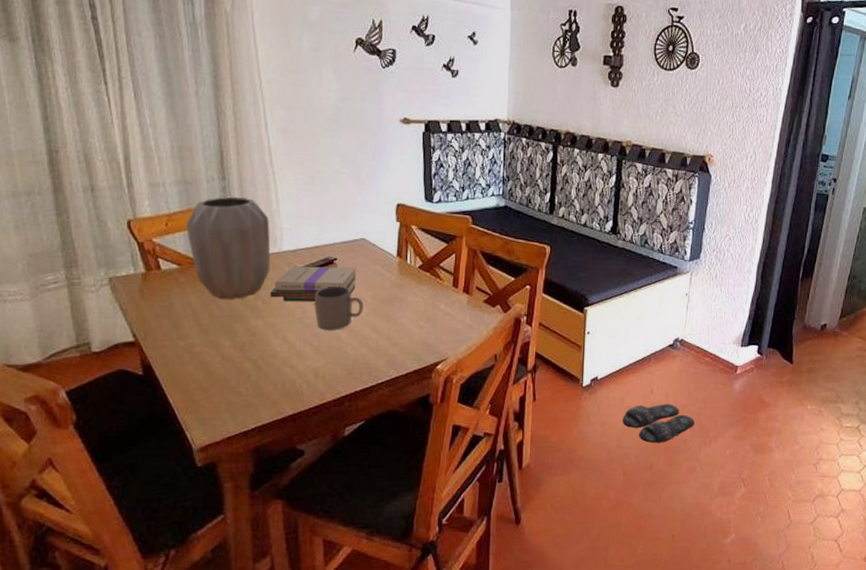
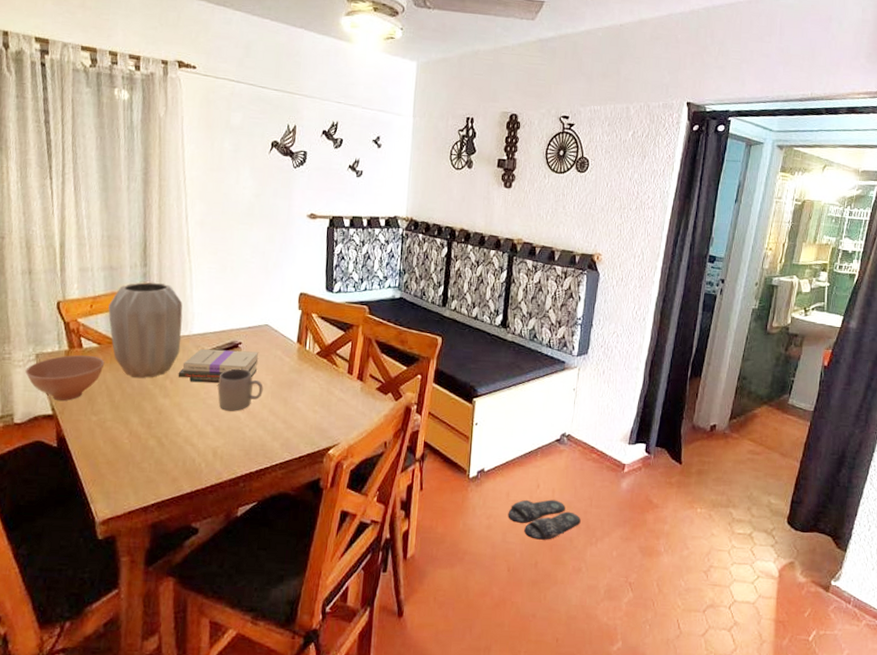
bowl: none [99,277,188,327] -> present [25,354,105,401]

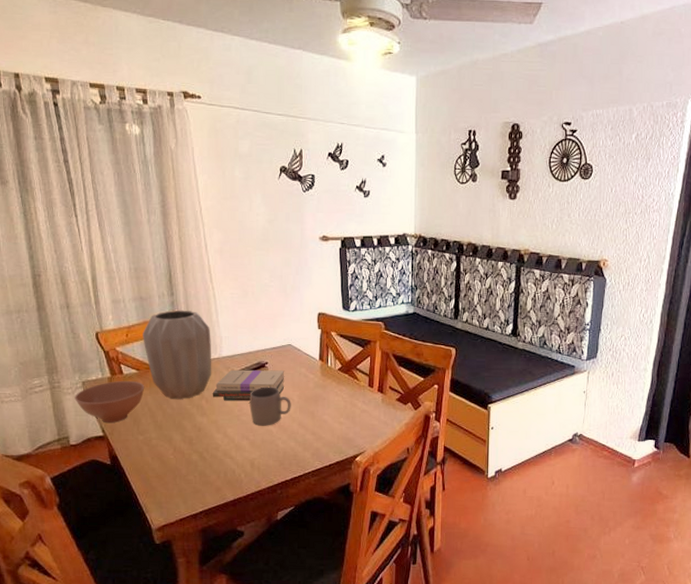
slippers: present [508,499,581,540] -> none [525,495,594,531]

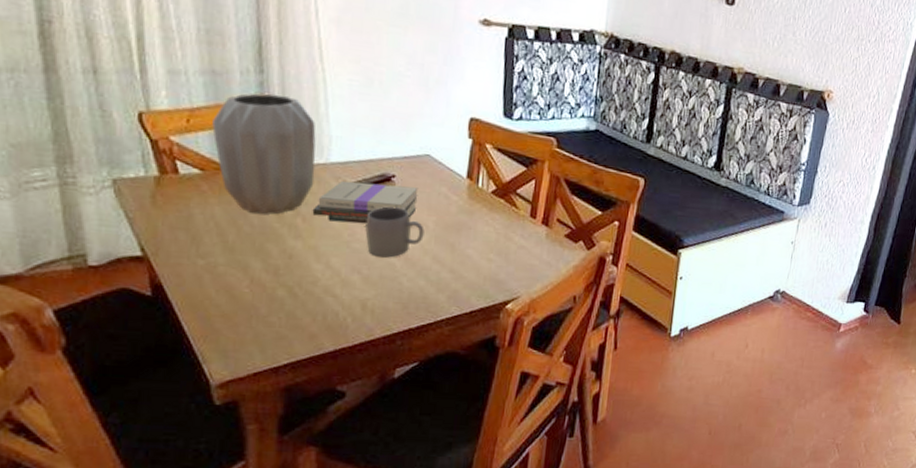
bowl: present [74,380,145,424] -> none [99,182,212,240]

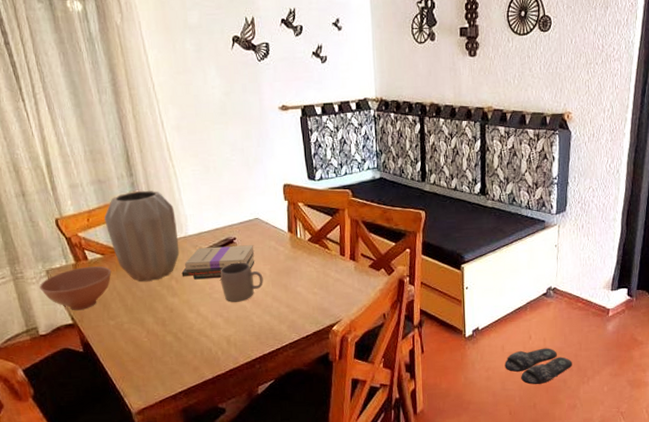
bowl: none [99,182,212,240] -> present [39,266,112,311]
slippers: none [712,360,791,402] -> present [505,348,572,384]

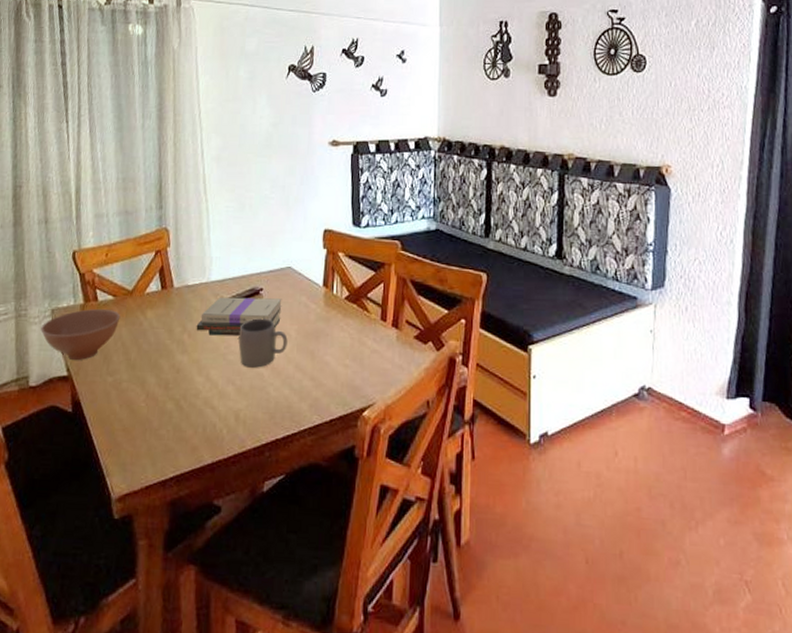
vase: present [104,190,180,281] -> none [123,225,200,332]
slippers: present [505,348,572,384] -> none [581,470,674,523]

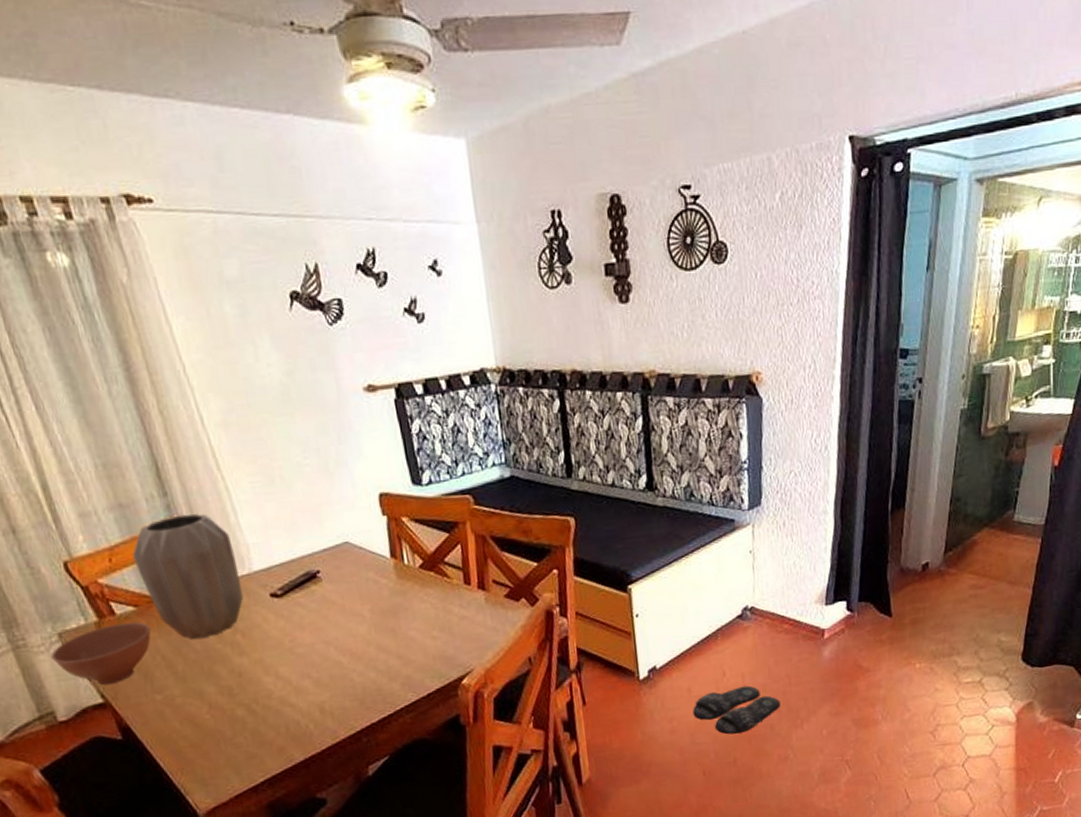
vase: none [123,225,200,332] -> present [132,513,244,639]
books: present [196,297,282,337] -> none [249,578,349,631]
mug: present [238,318,288,368] -> none [302,602,363,658]
slippers: none [581,470,674,523] -> present [693,685,781,734]

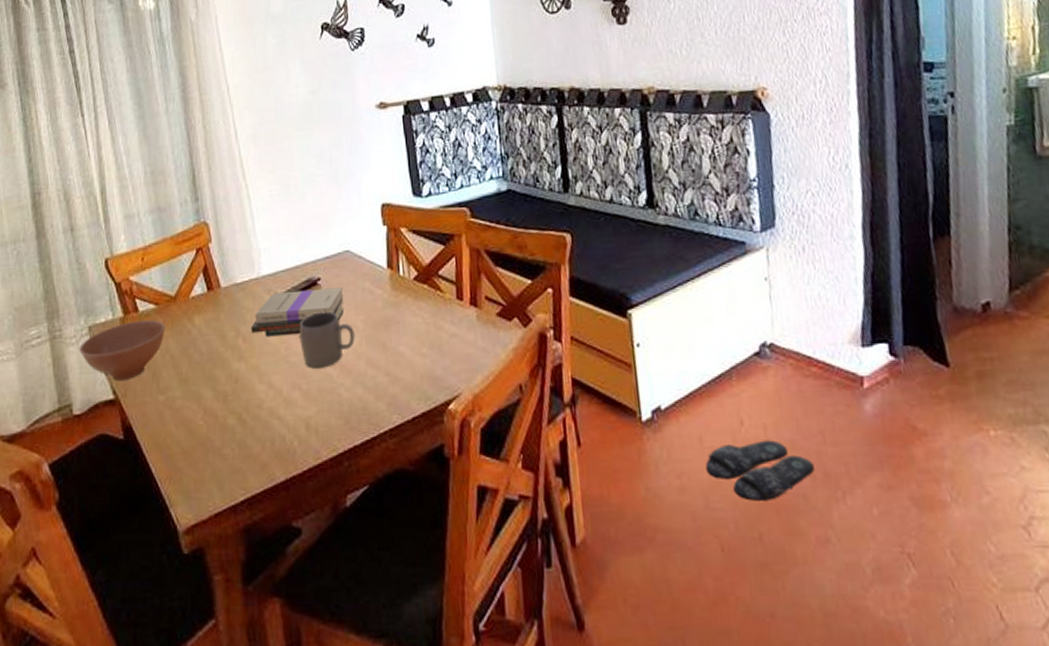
vase: present [132,513,244,639] -> none [162,217,250,340]
books: none [249,578,349,631] -> present [251,287,345,337]
mug: none [302,602,363,658] -> present [299,311,355,369]

